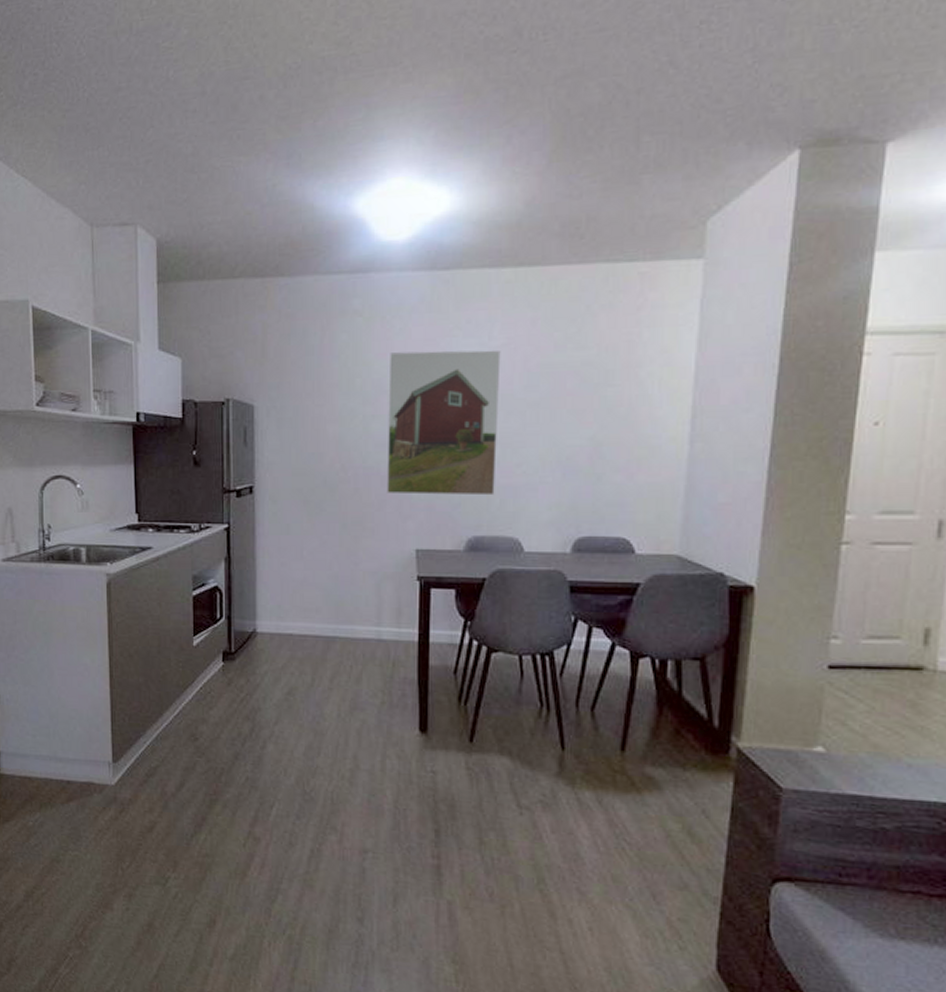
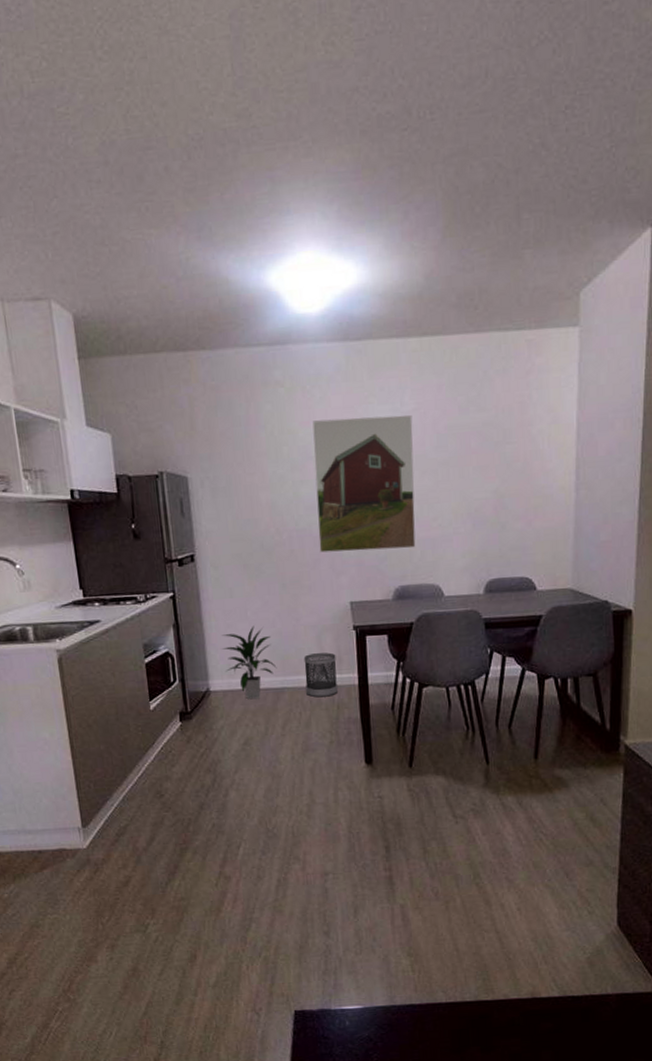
indoor plant: none [273,566,330,646] -> present [221,625,277,700]
wastebasket: none [360,602,396,652] -> present [303,652,338,698]

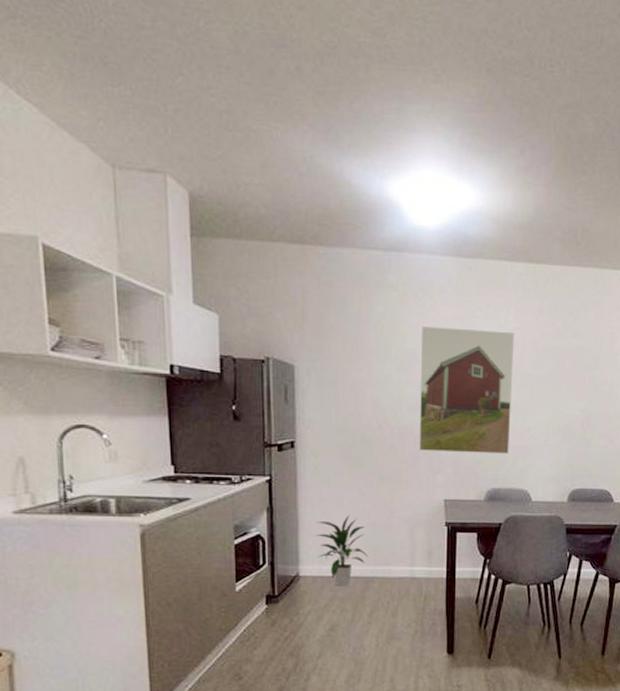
wastebasket: present [303,652,338,698] -> none [395,546,427,588]

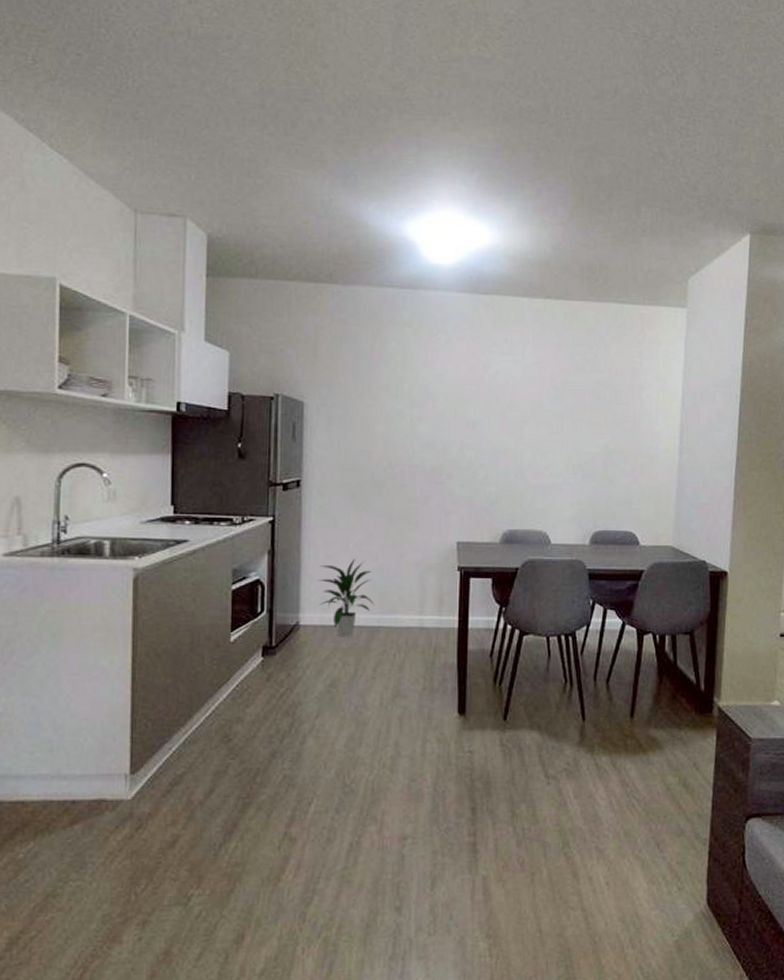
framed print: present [419,326,515,455] -> none [431,362,532,494]

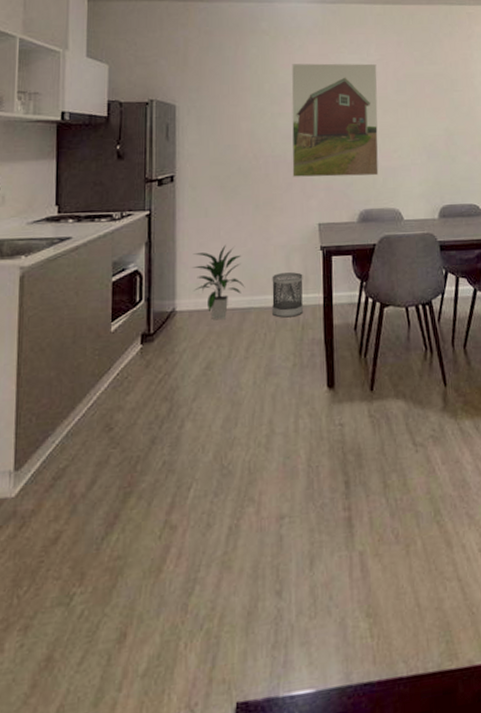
wastebasket: none [403,592,438,639] -> present [272,272,303,318]
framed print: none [431,362,532,494] -> present [291,63,379,178]

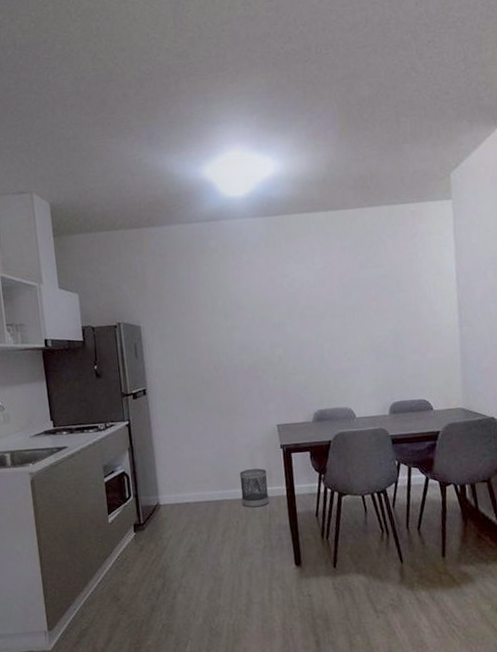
indoor plant: present [193,245,245,320] -> none [169,447,217,512]
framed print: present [291,63,379,178] -> none [241,271,330,384]

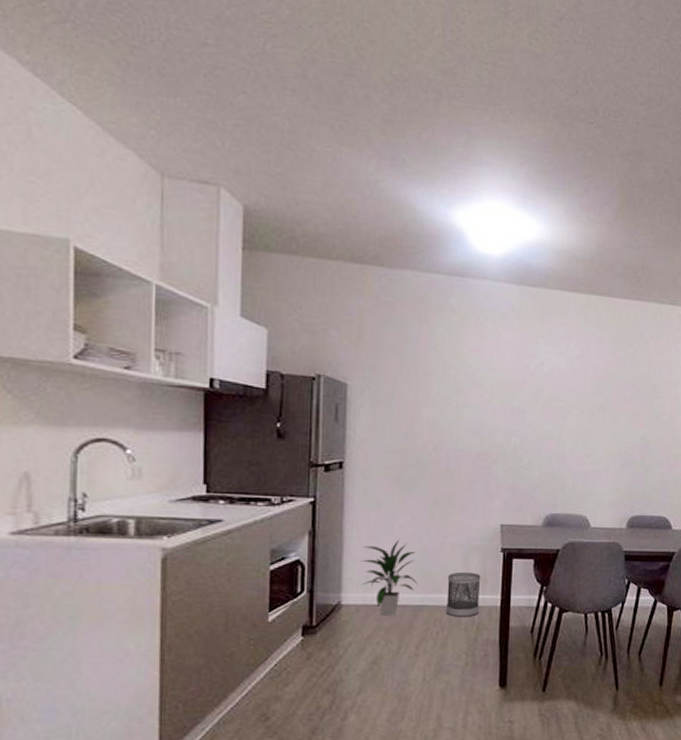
indoor plant: none [169,447,217,512] -> present [361,540,418,616]

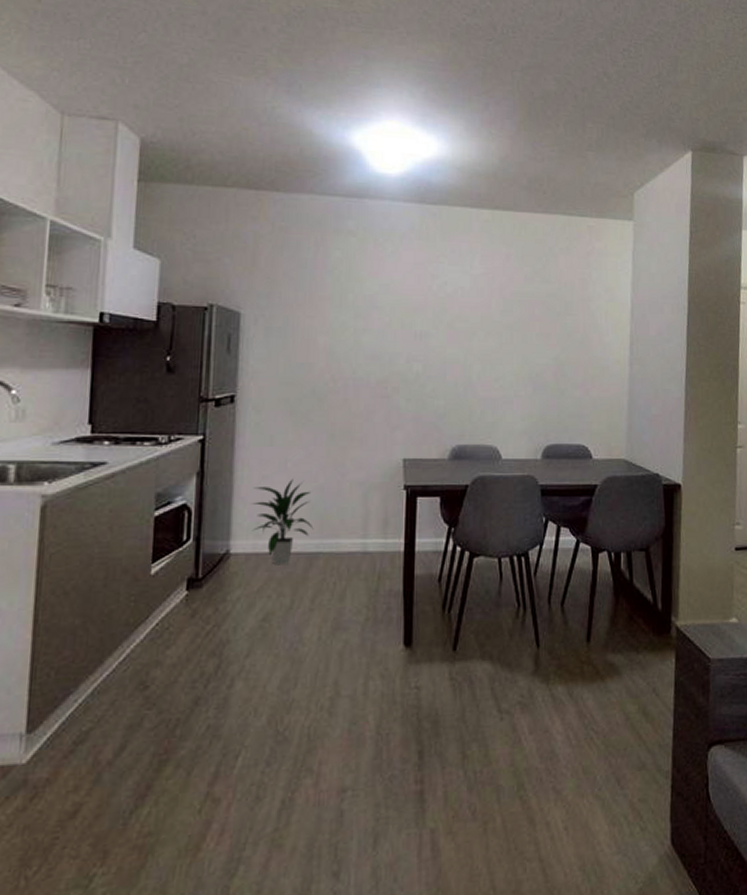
wastebasket: present [446,573,481,617] -> none [344,514,382,565]

